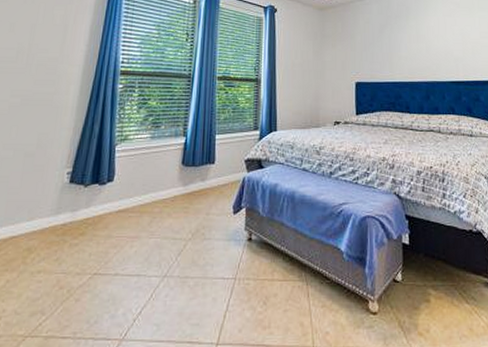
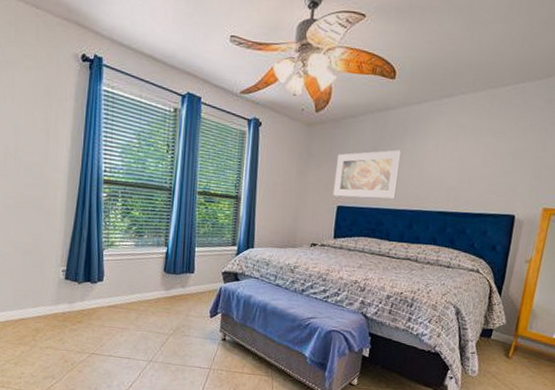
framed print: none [350,27,409,73] -> present [333,150,402,199]

